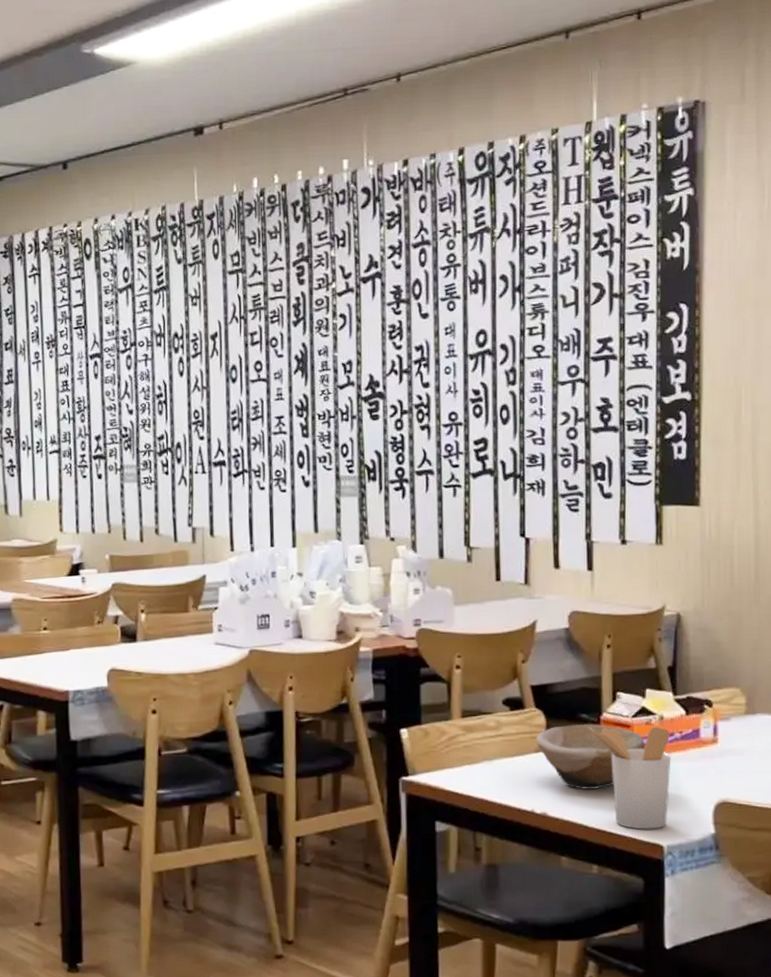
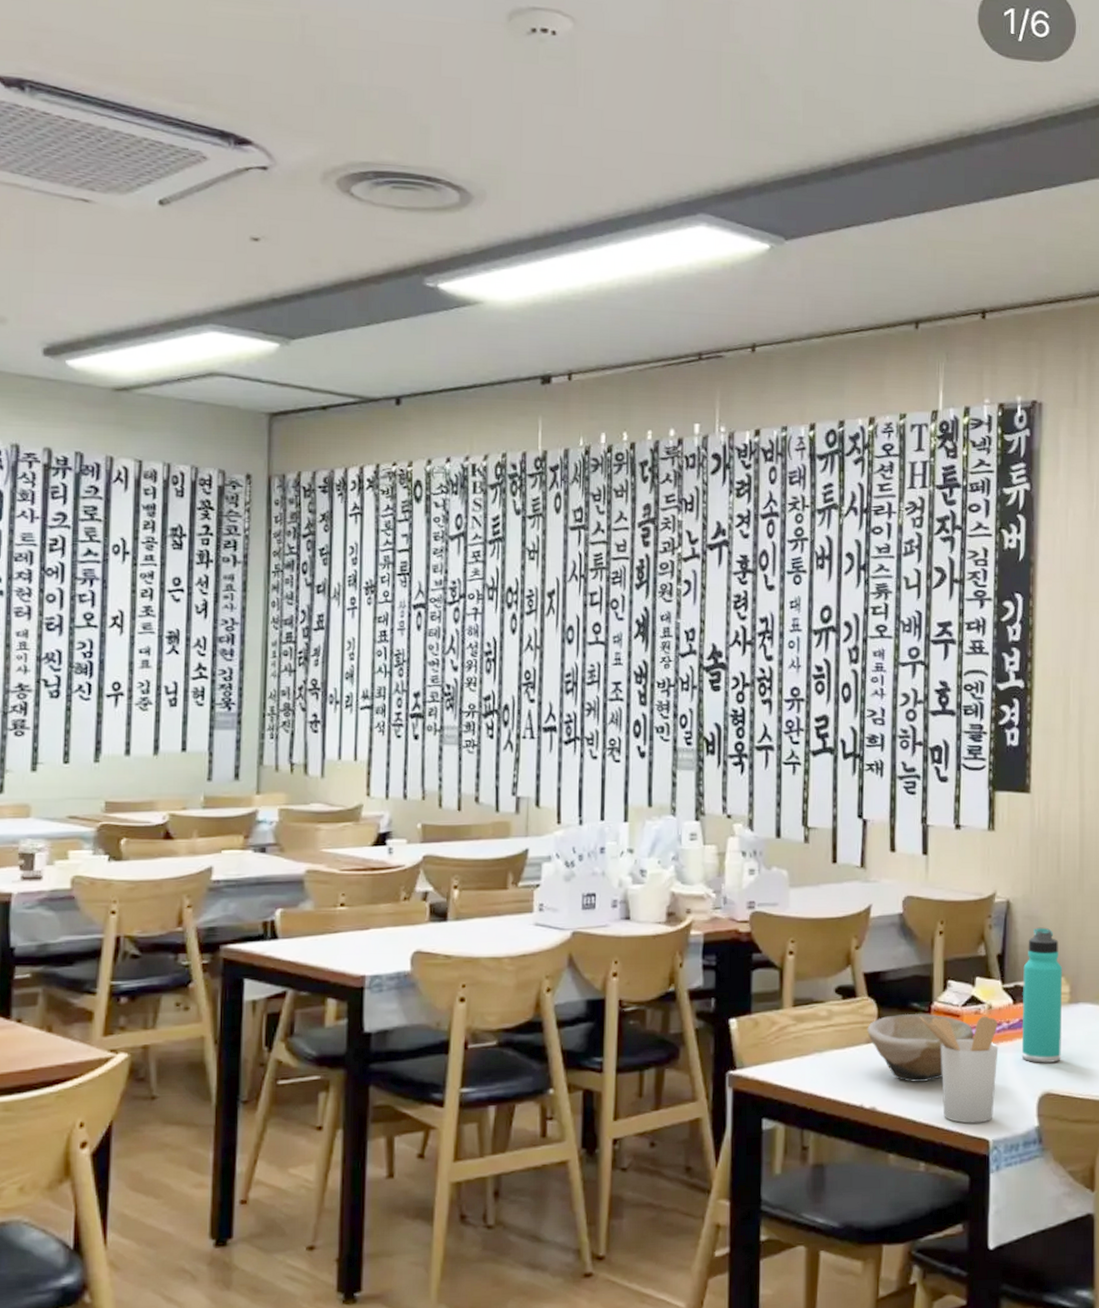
thermos bottle: none [695,639,738,772] -> present [1021,927,1063,1063]

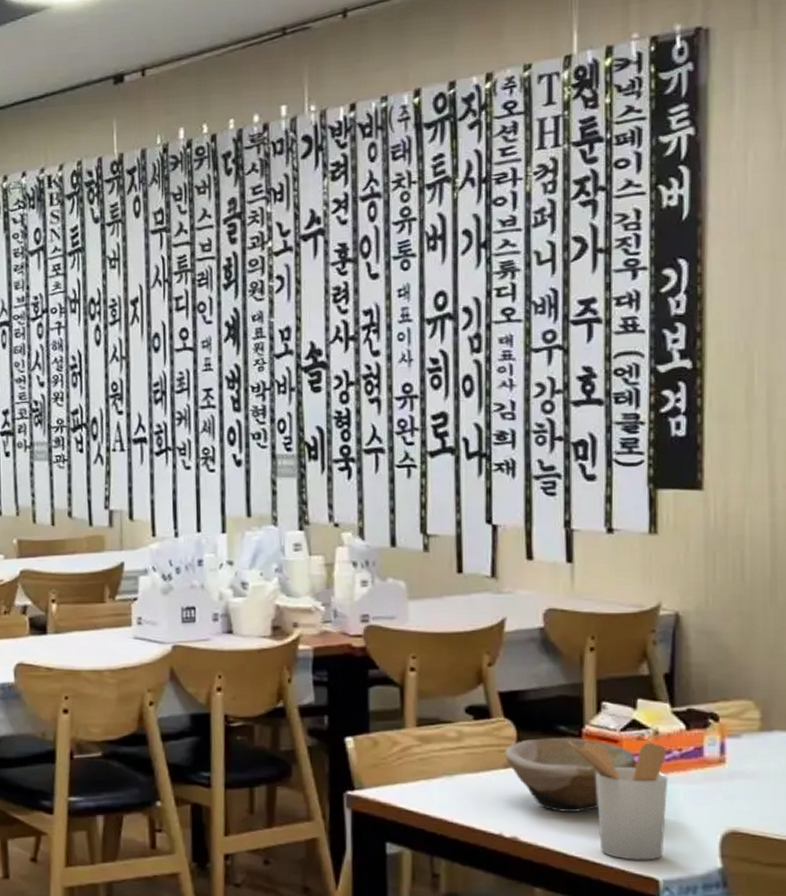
thermos bottle: present [1021,927,1063,1063] -> none [698,644,751,797]

